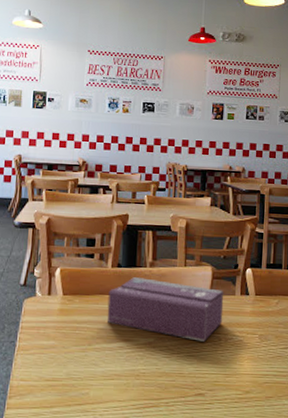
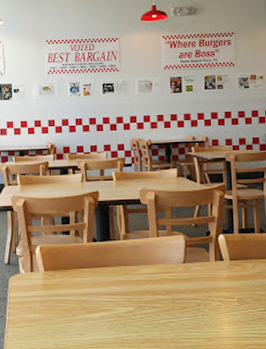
tissue box: present [107,277,224,342] -> none [86,250,200,308]

